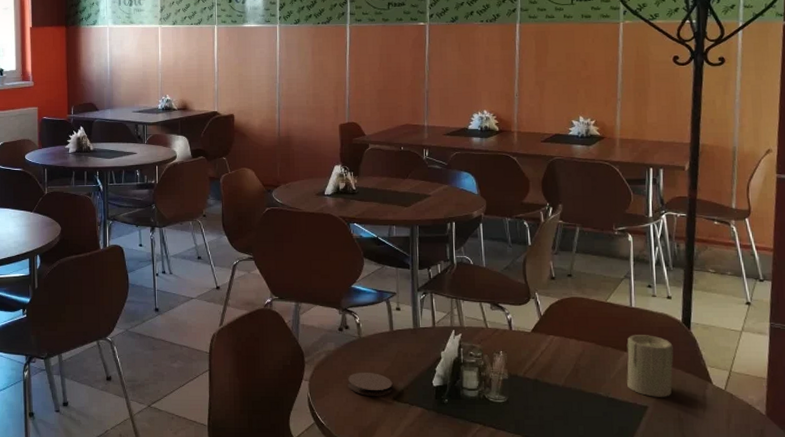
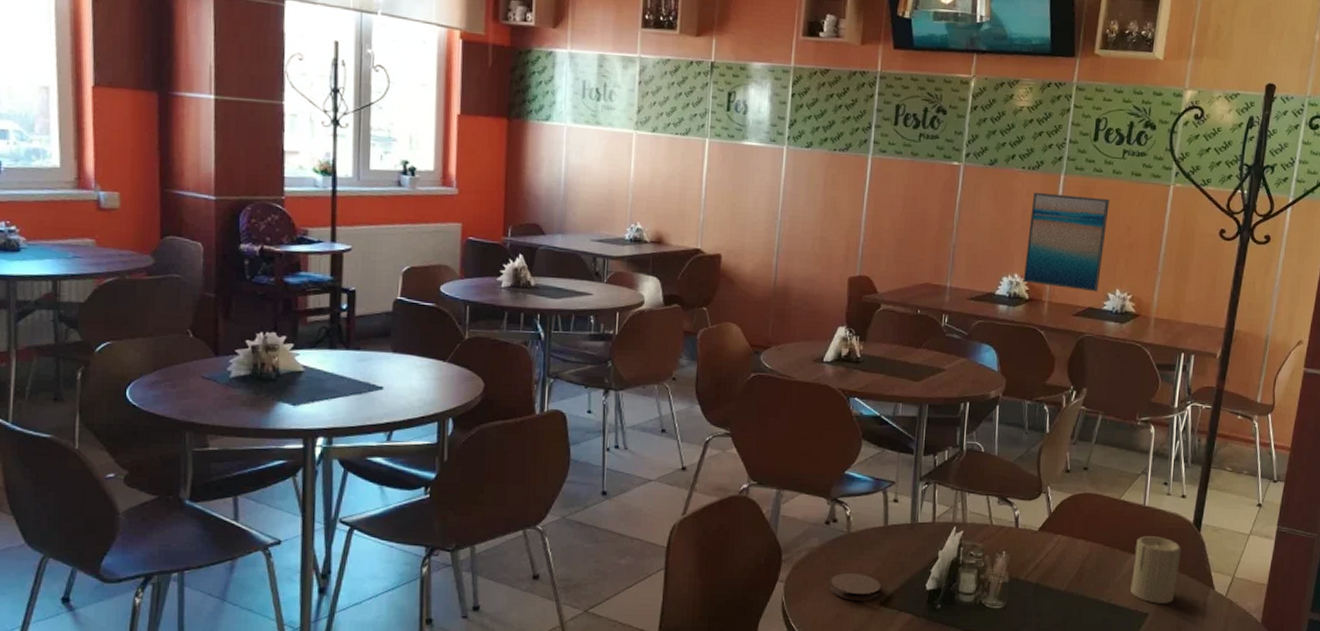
wall art: none [492,39,564,121] -> present [1023,192,1110,292]

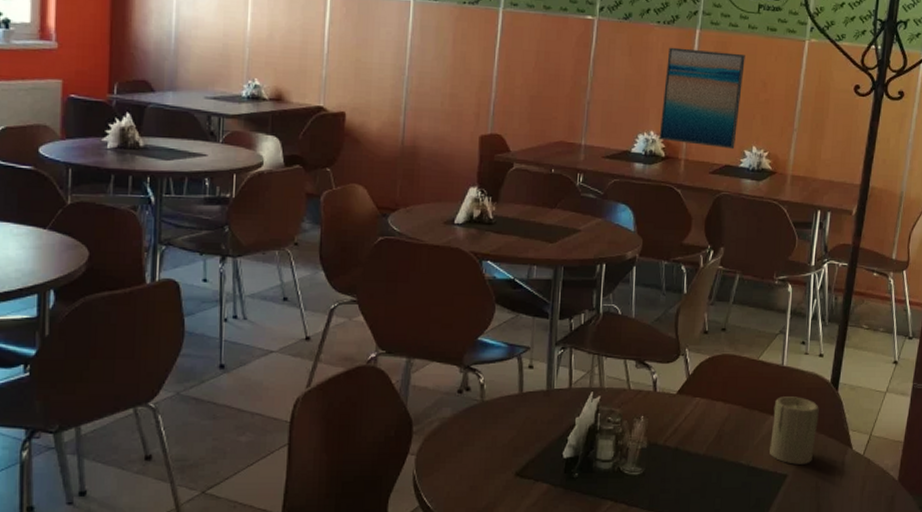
coaster: present [830,572,881,601] -> none [464,442,517,472]

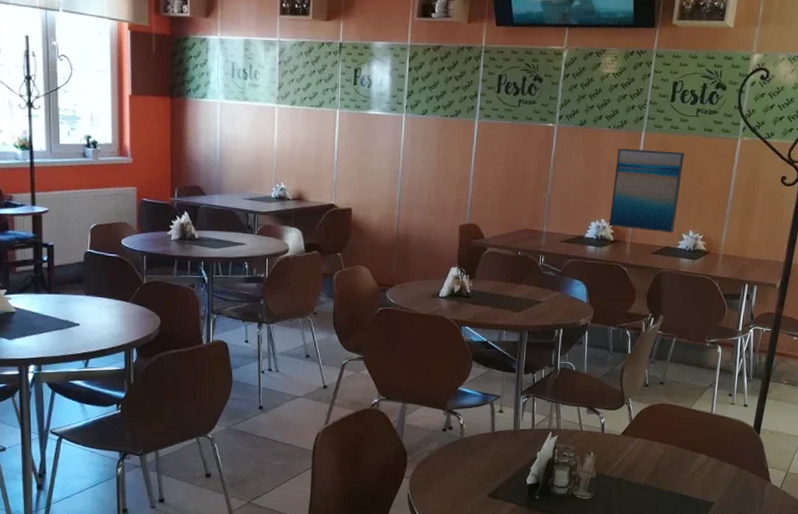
candle: present [770,396,819,465] -> none [699,439,743,494]

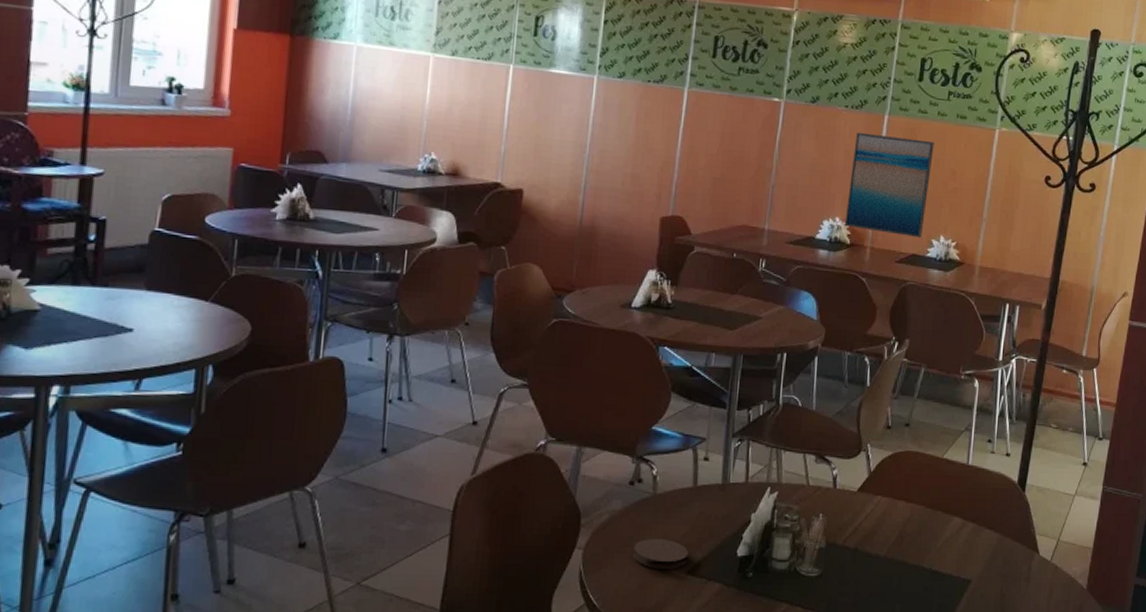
coaster: none [448,470,490,493] -> present [633,538,689,569]

